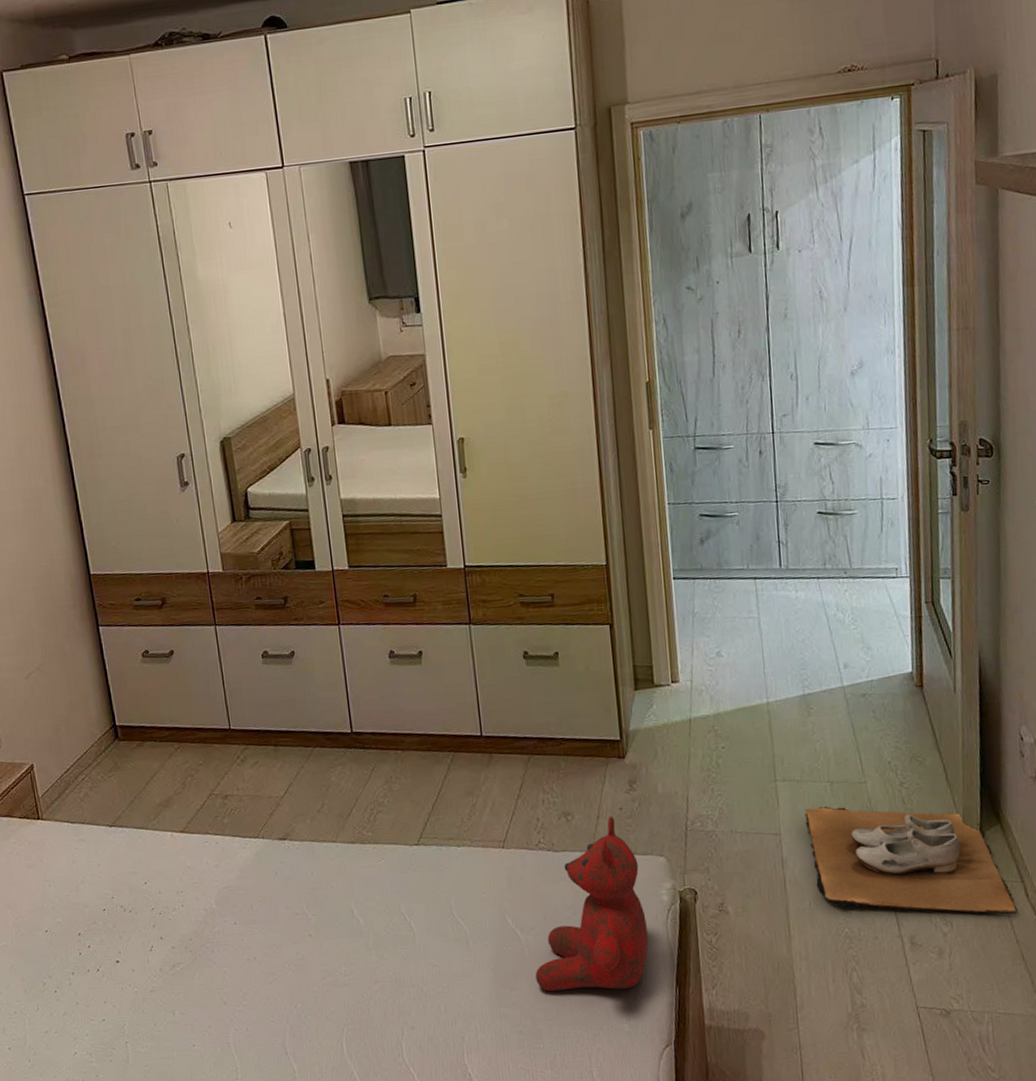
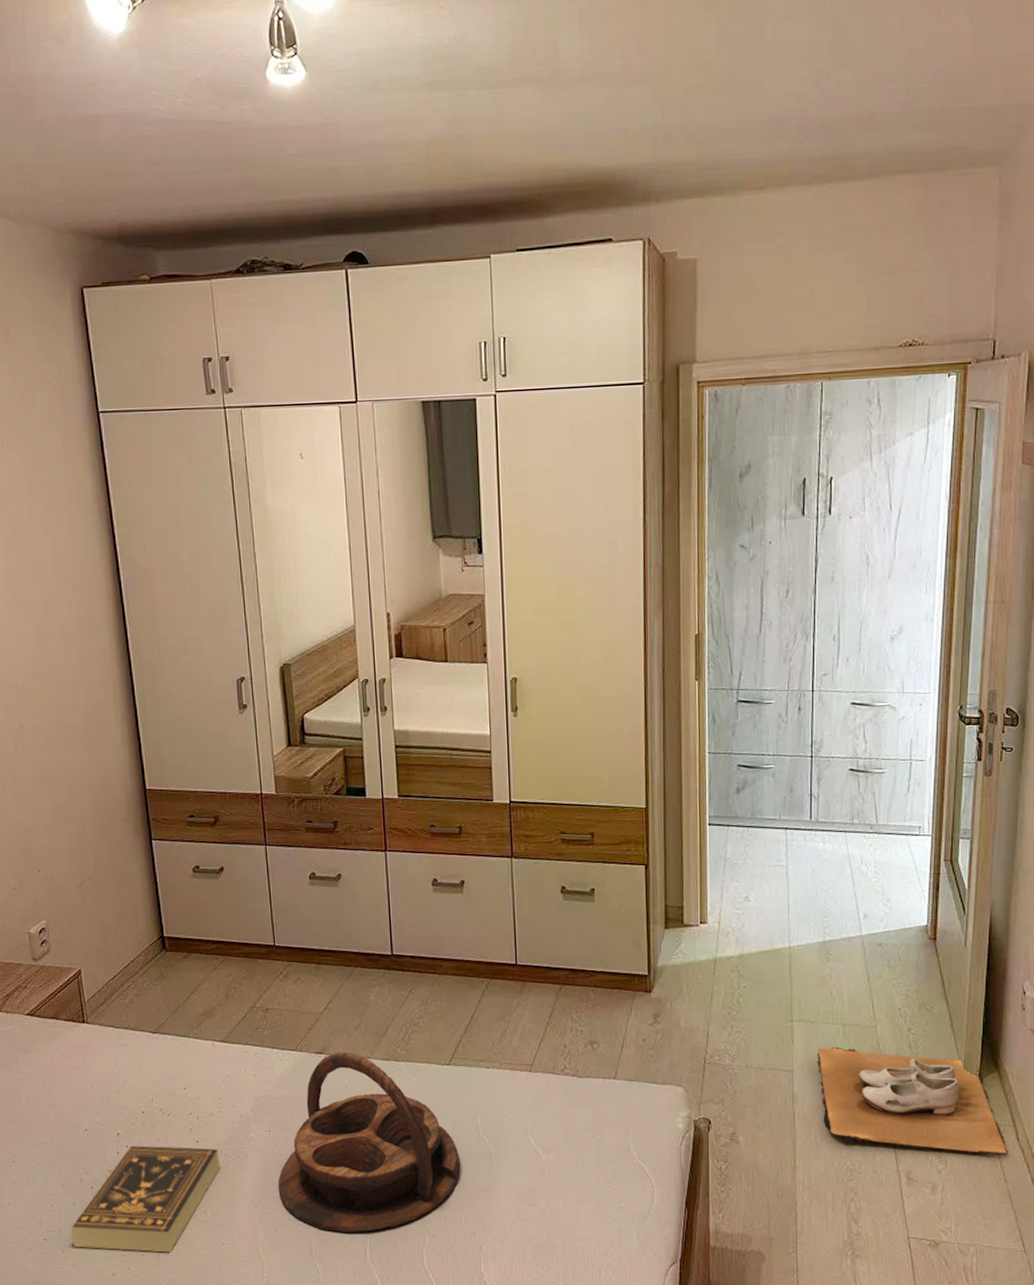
book: none [35,944,186,1057] -> present [70,1145,220,1253]
serving tray: none [246,836,436,1028] -> present [277,1052,460,1232]
teddy bear: present [535,816,648,992] -> none [553,1046,662,1209]

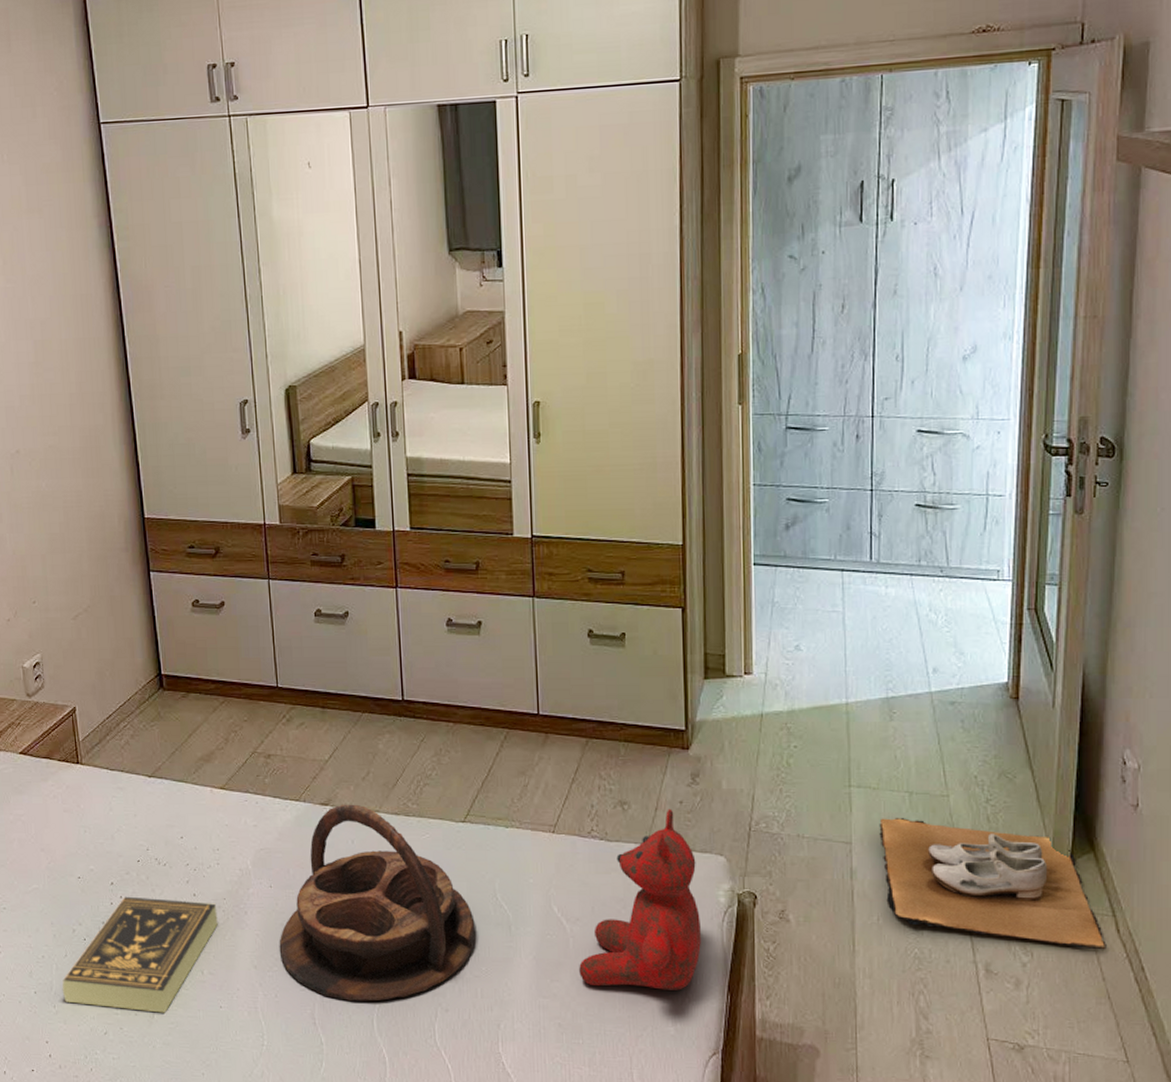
teddy bear: none [553,1046,662,1209] -> present [579,809,701,990]

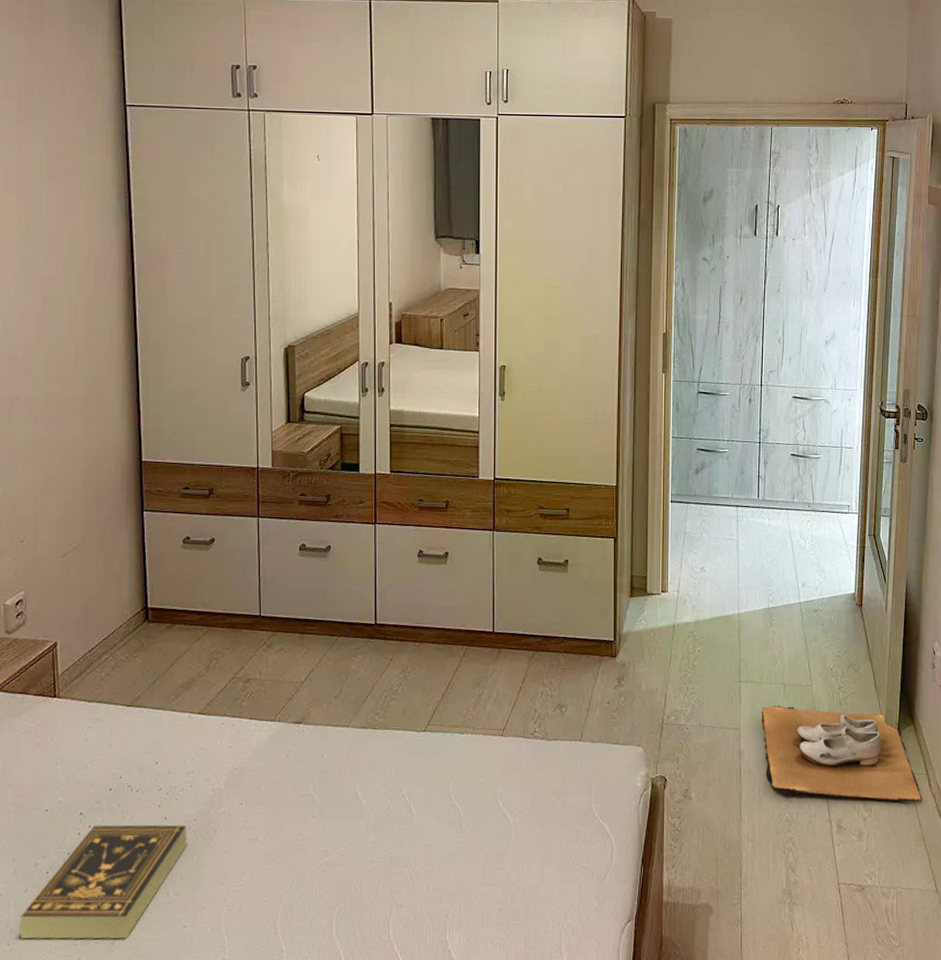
serving tray: present [279,804,475,1001] -> none [246,721,430,907]
teddy bear: present [579,809,701,990] -> none [519,709,621,871]

